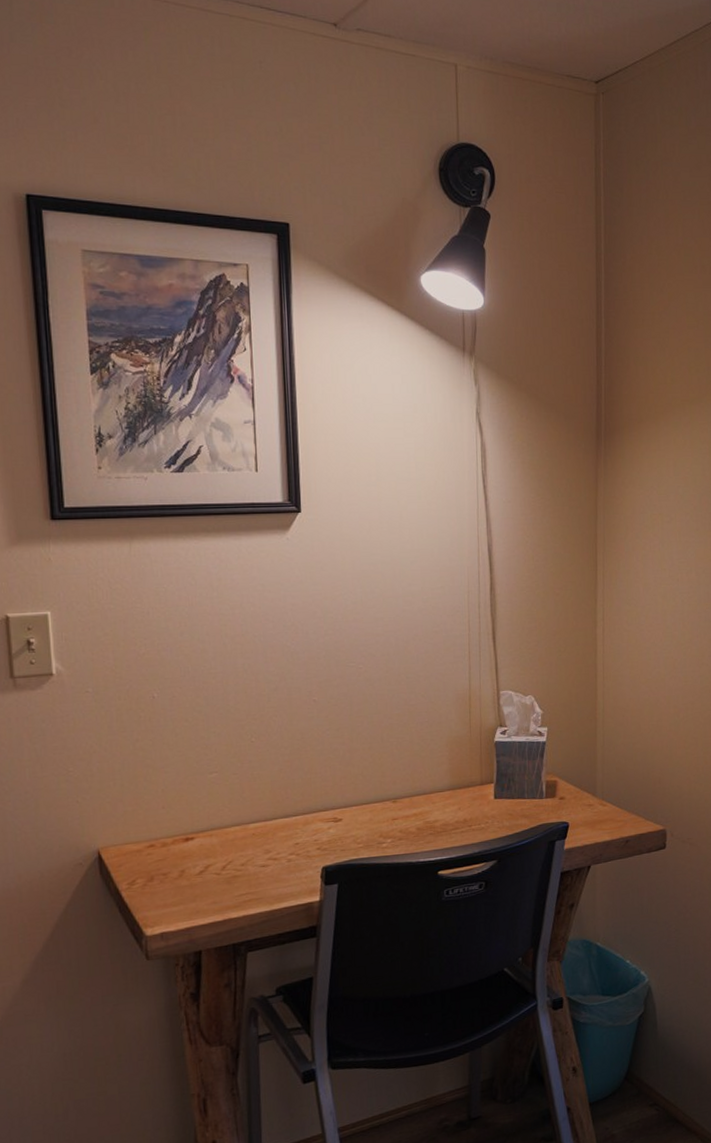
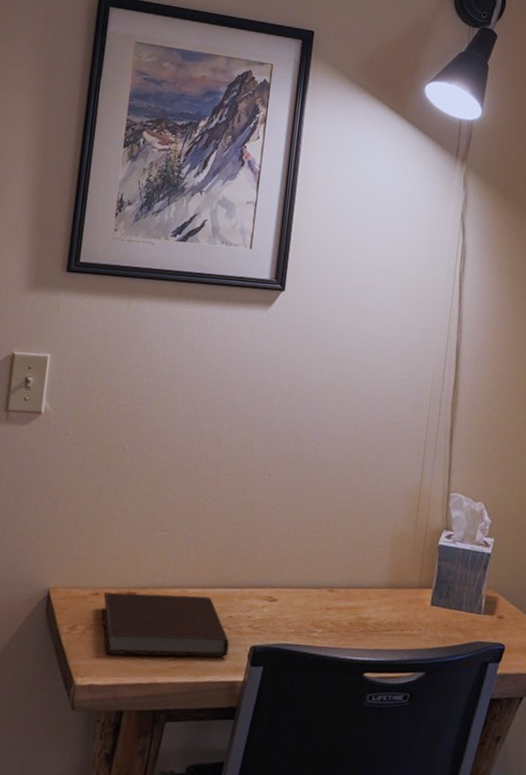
notebook: none [159,828,300,902] -> present [101,592,229,658]

